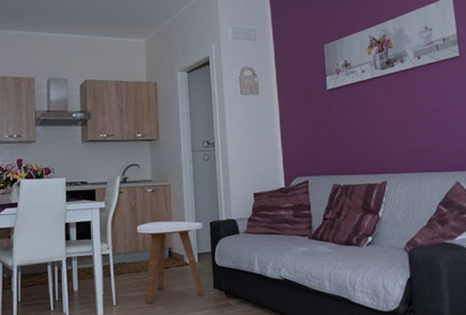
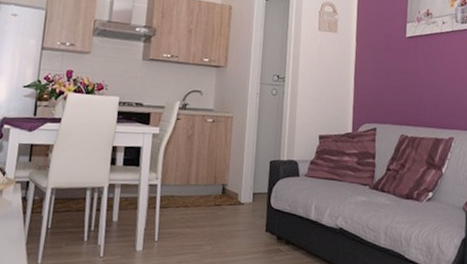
side table: present [136,221,204,304] -> none [190,154,263,243]

